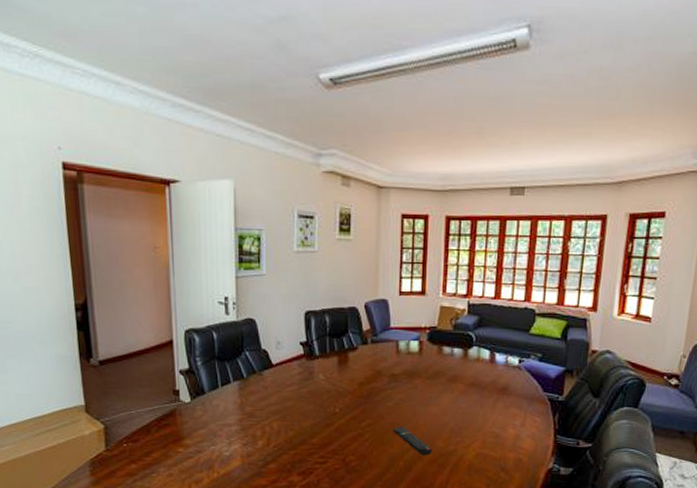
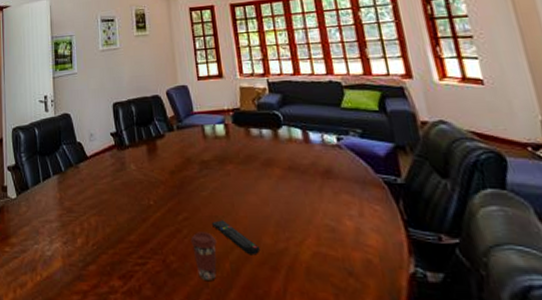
coffee cup: none [371,436,395,476] -> present [190,232,217,282]

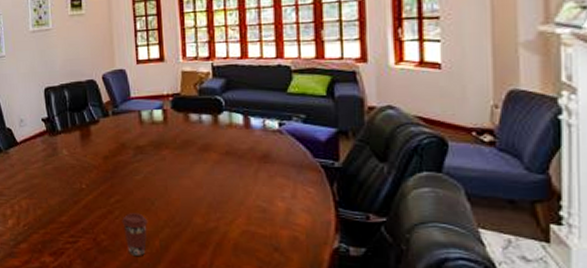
remote control: present [211,220,261,255] -> none [143,202,191,234]

